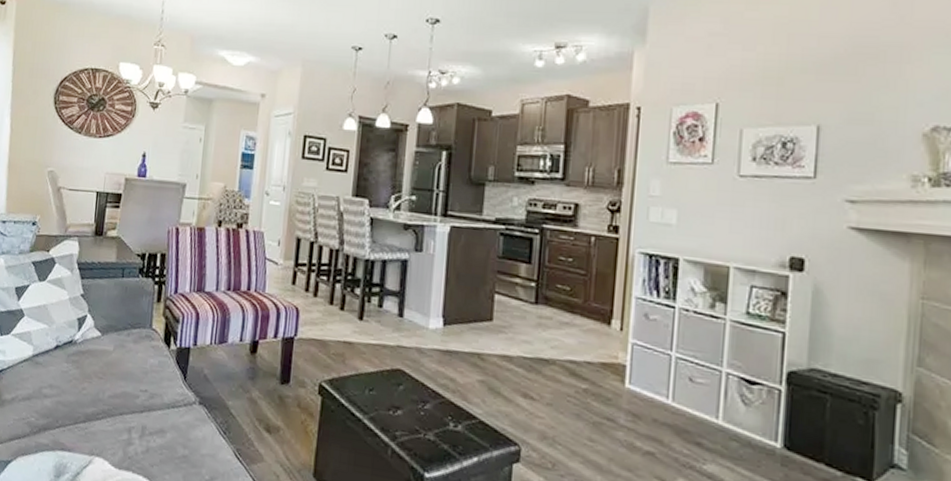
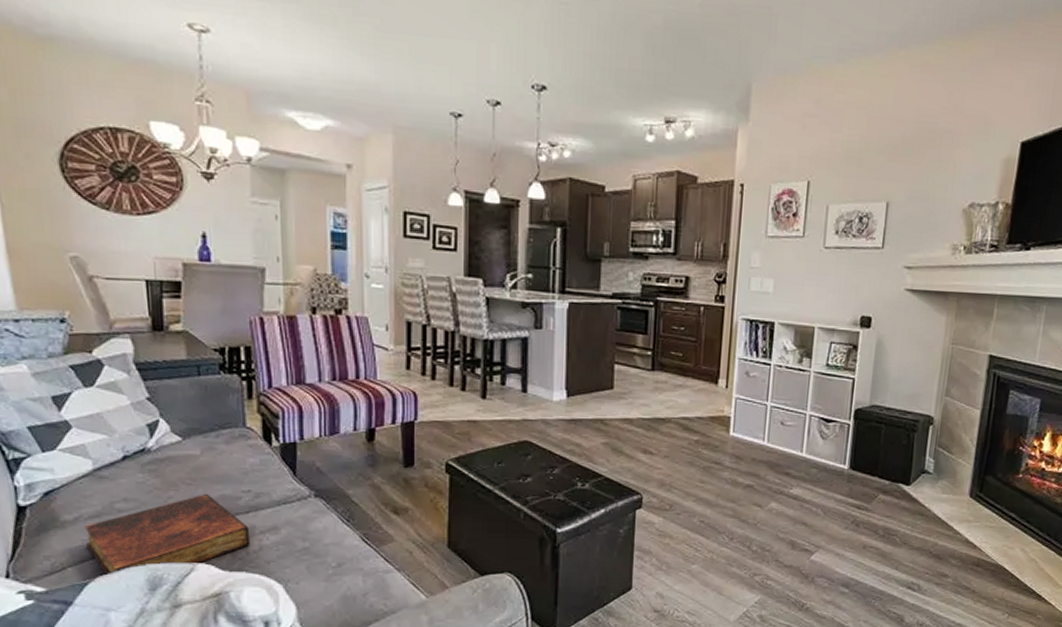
book: none [15,388,142,458] -> present [85,493,251,577]

